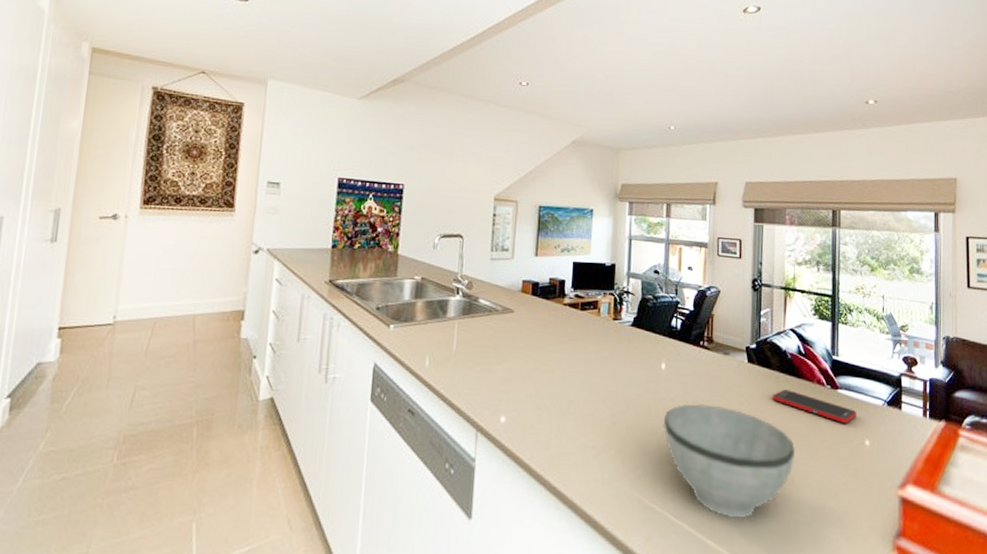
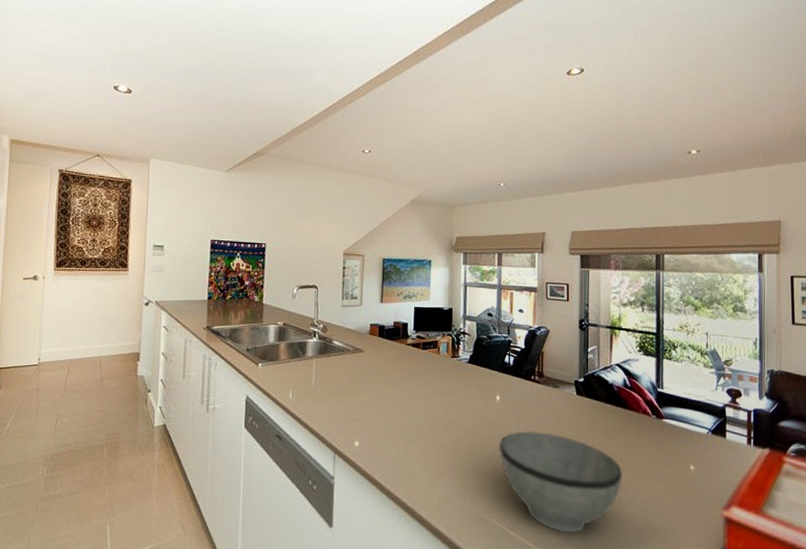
cell phone: present [773,389,857,423] -> none [600,419,682,450]

